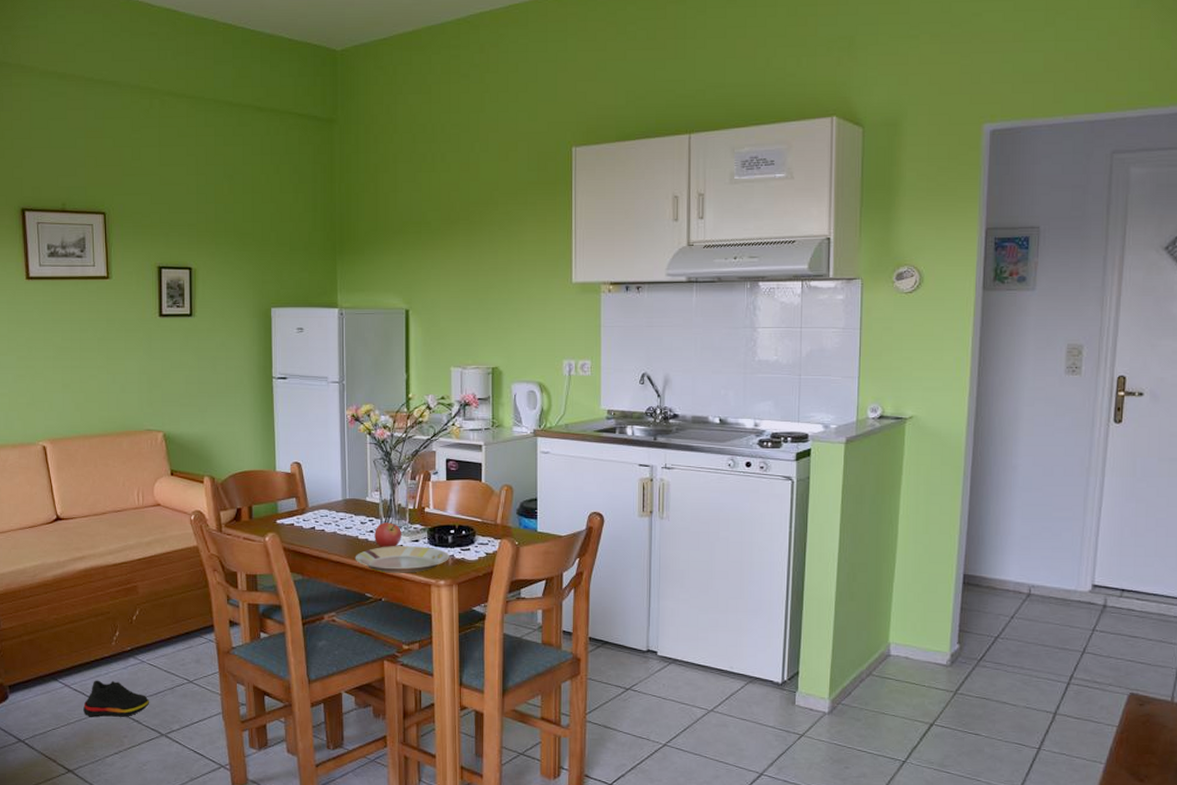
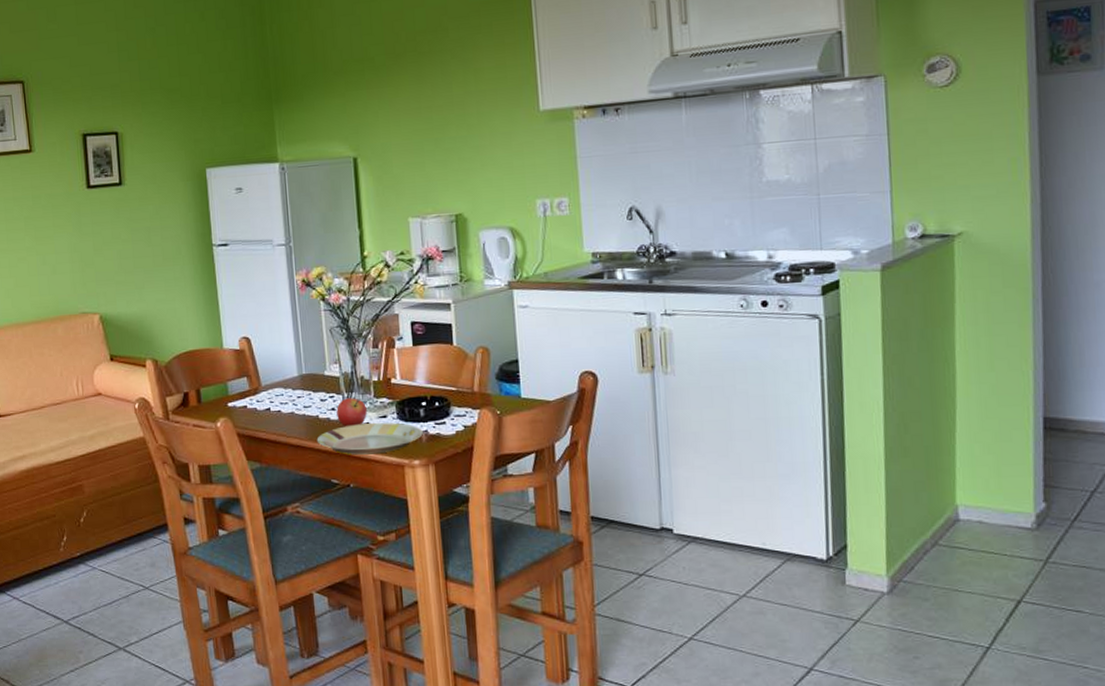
shoe: present [83,680,150,717] -> none [34,590,105,632]

